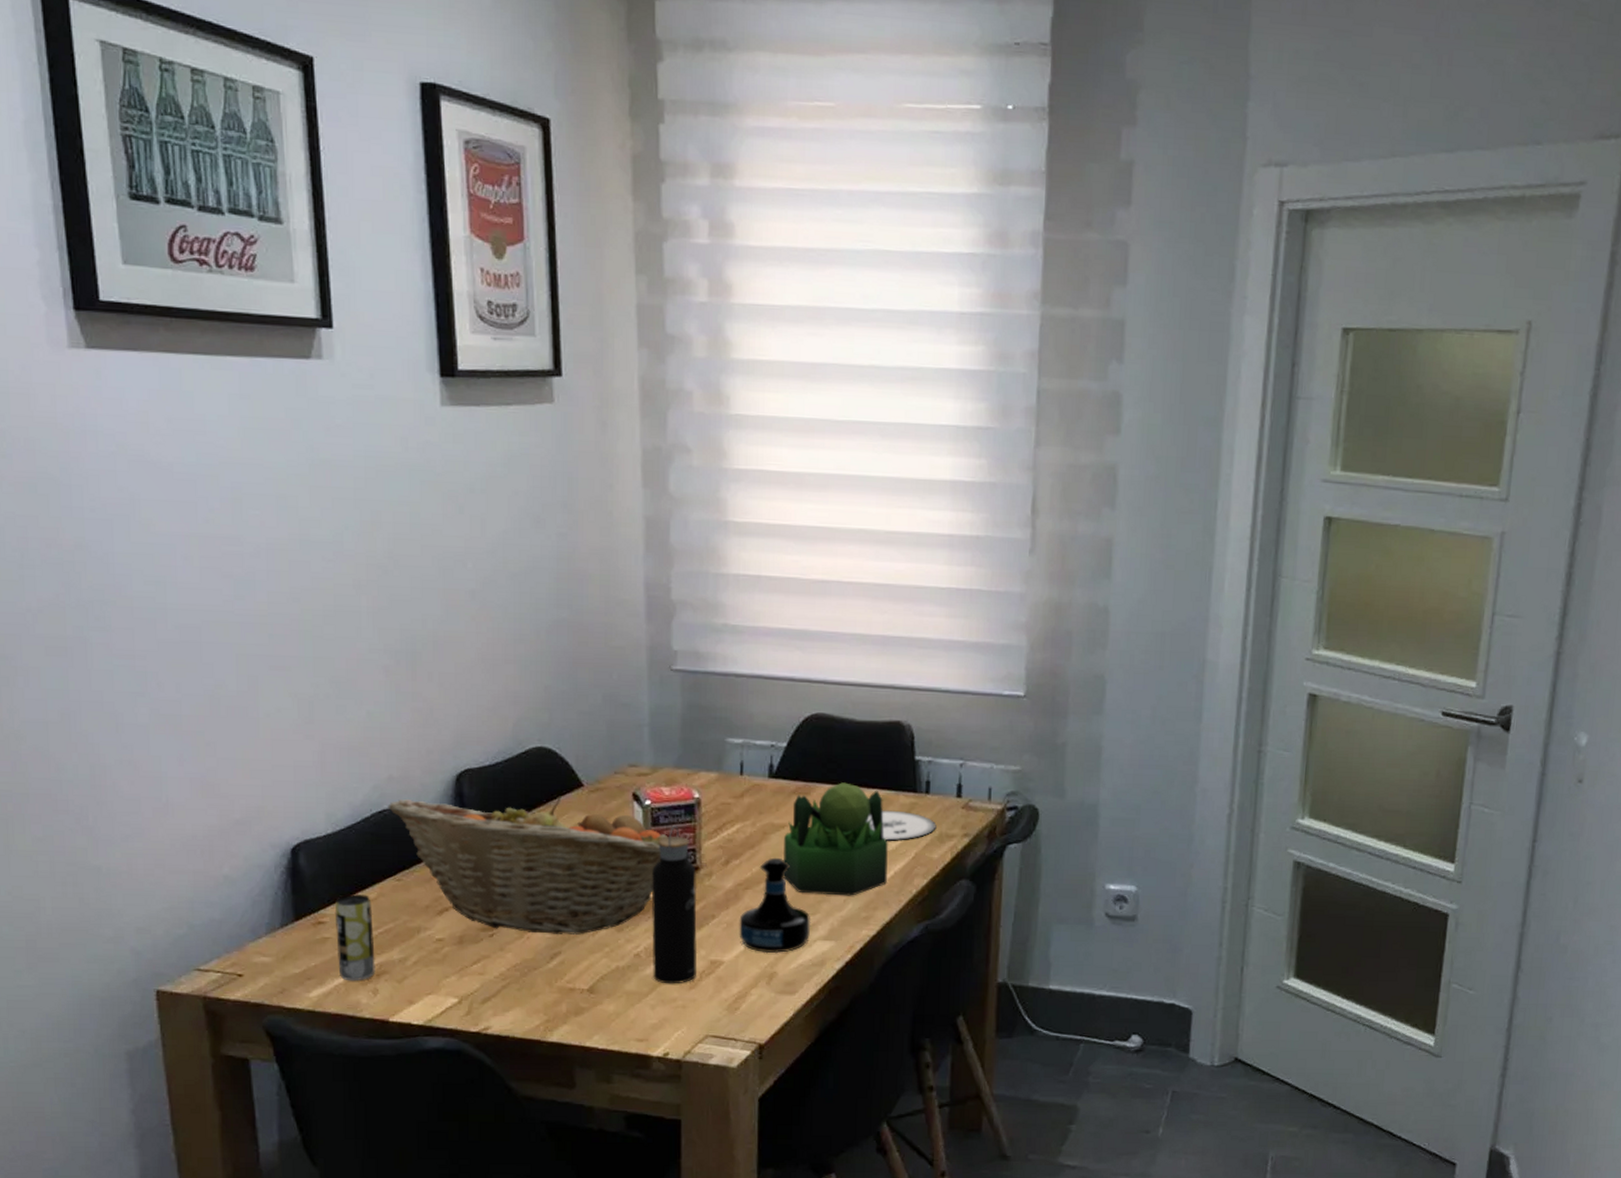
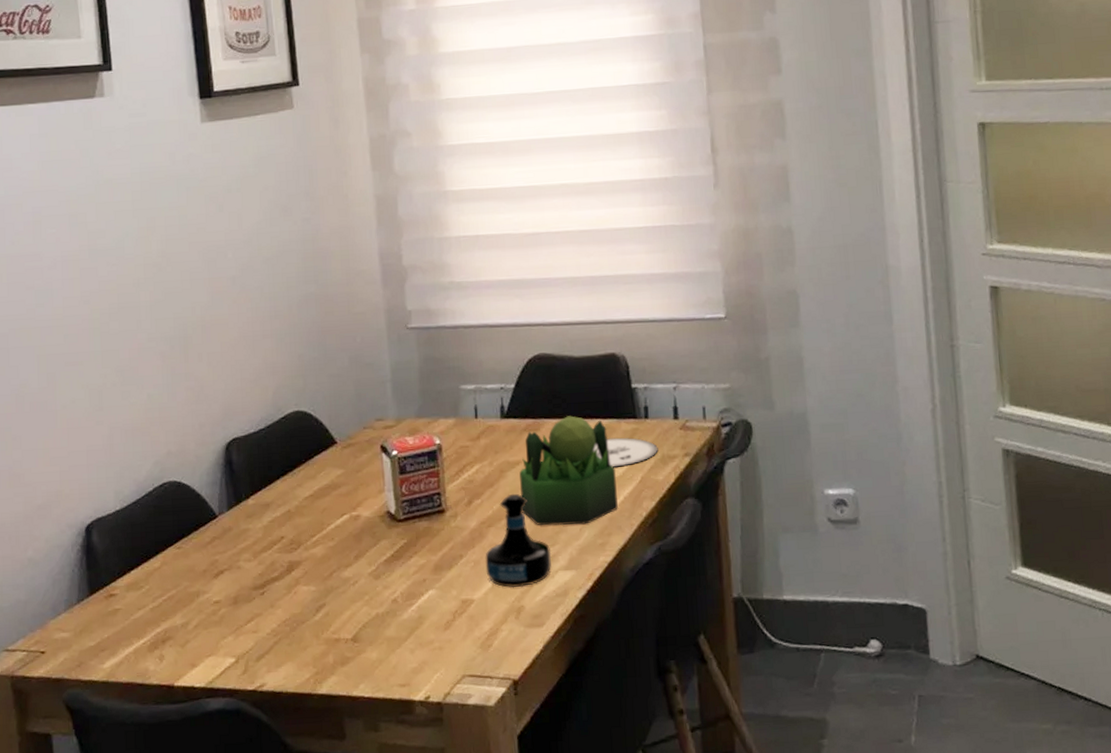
beverage can: present [334,894,375,981] -> none [123,565,161,650]
fruit basket: present [387,796,668,935] -> none [167,454,415,587]
water bottle: present [651,824,698,984] -> none [402,471,450,627]

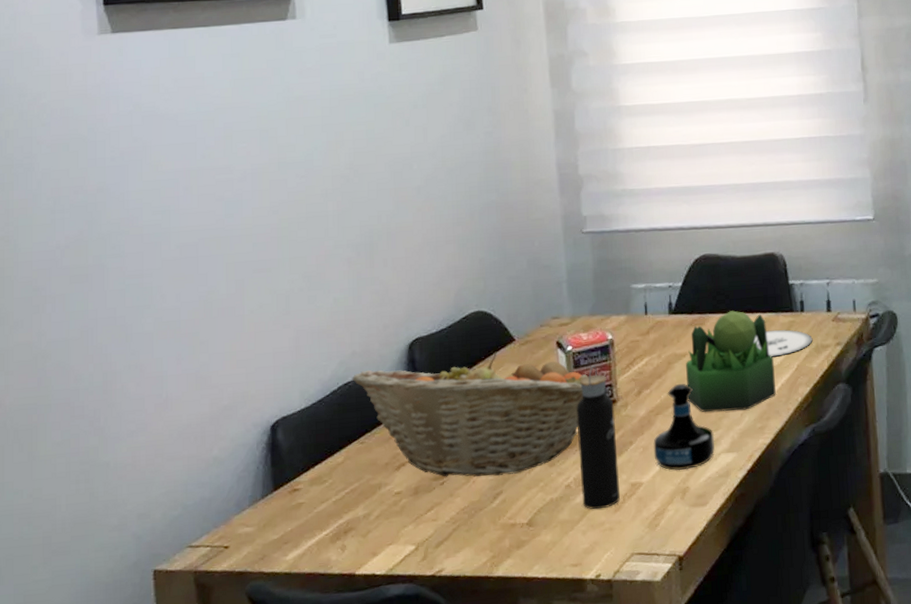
fruit basket: none [167,454,415,587] -> present [352,351,589,477]
water bottle: none [402,471,450,627] -> present [576,365,620,510]

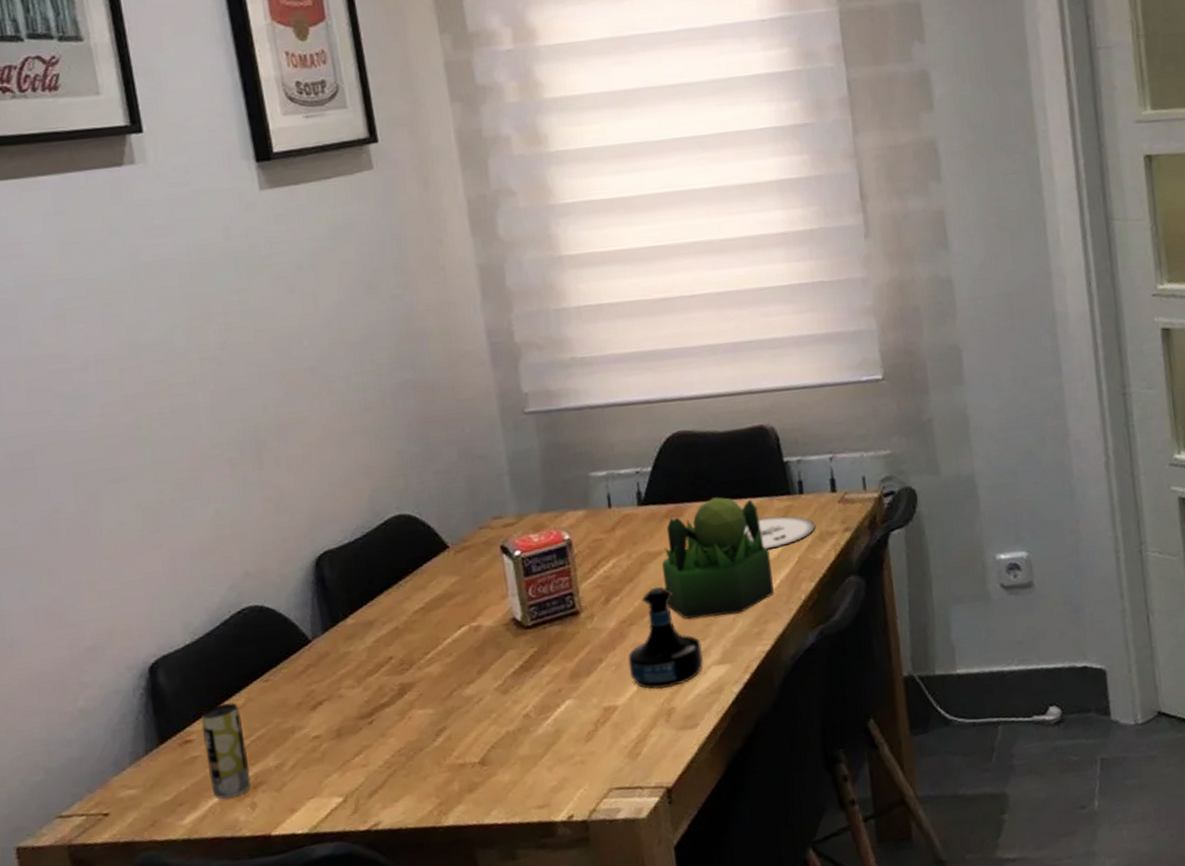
beverage can: none [307,459,343,541] -> present [200,702,251,800]
fruit basket: present [352,351,589,477] -> none [246,562,543,715]
water bottle: present [576,365,620,510] -> none [530,571,591,741]

